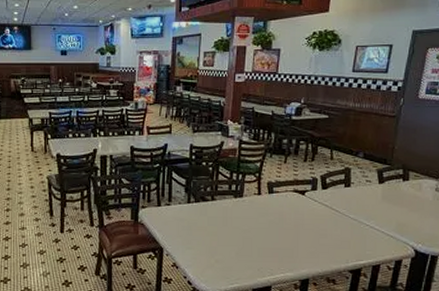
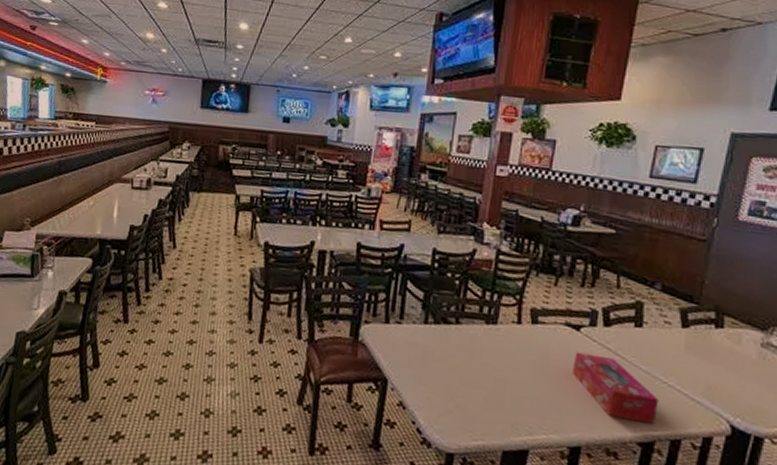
tissue box: none [300,211,364,256] -> present [572,352,659,424]

